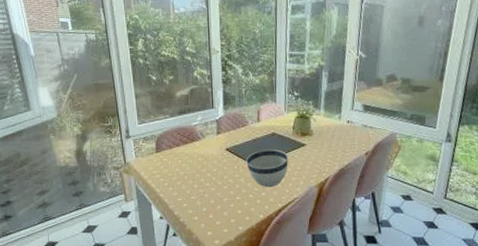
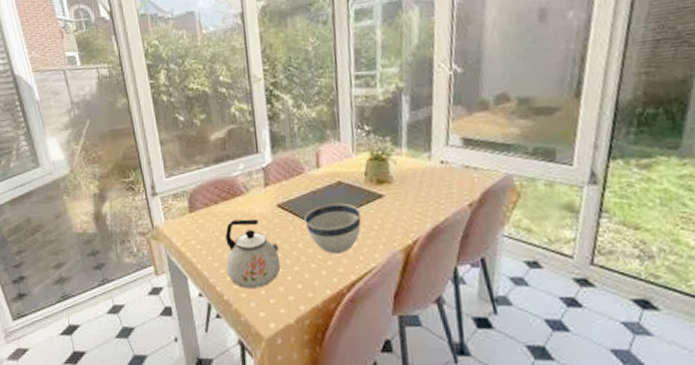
kettle: none [184,159,226,213] -> present [225,218,281,288]

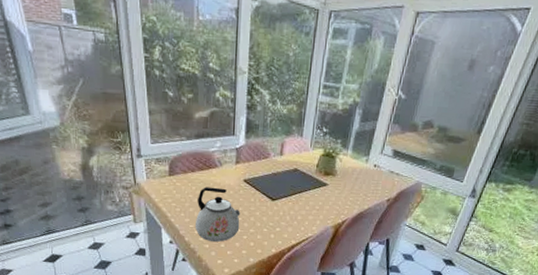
bowl: present [304,203,361,255] -> none [264,184,308,224]

